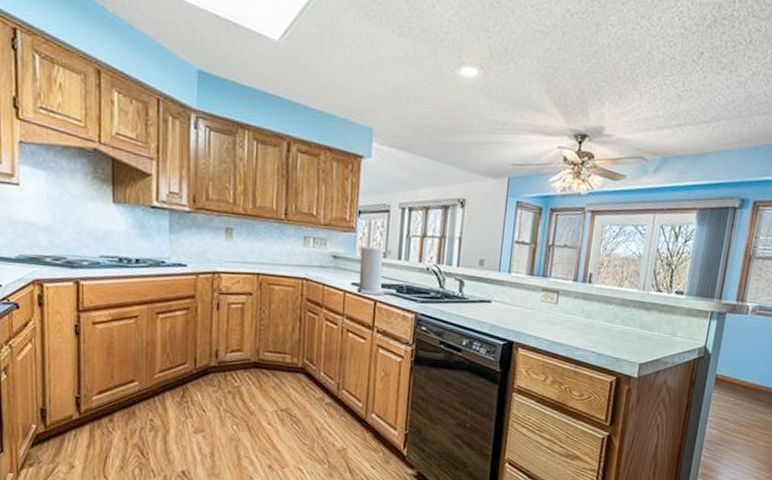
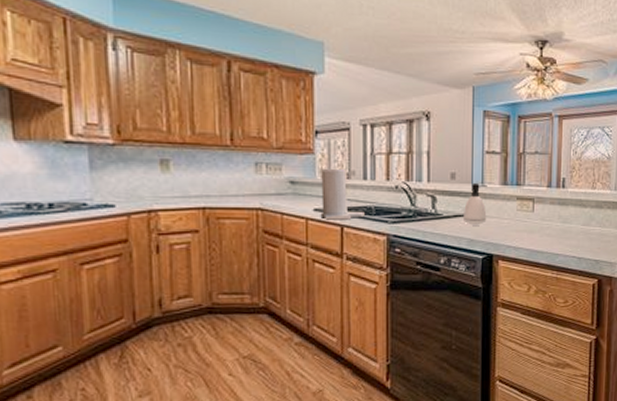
soap dispenser: none [487,270,514,312] -> present [462,182,487,225]

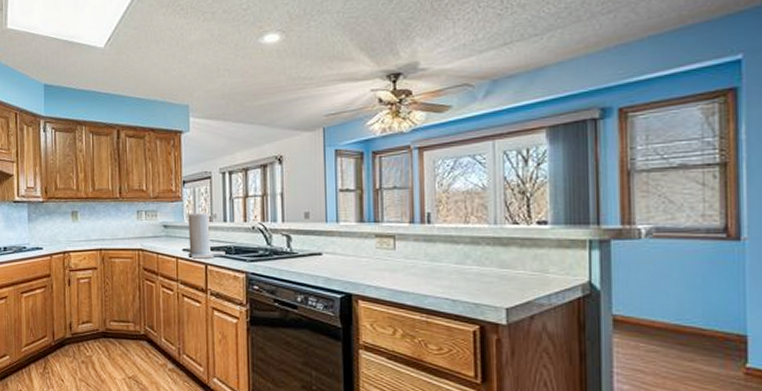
soap dispenser: present [462,182,487,225] -> none [318,221,343,264]

